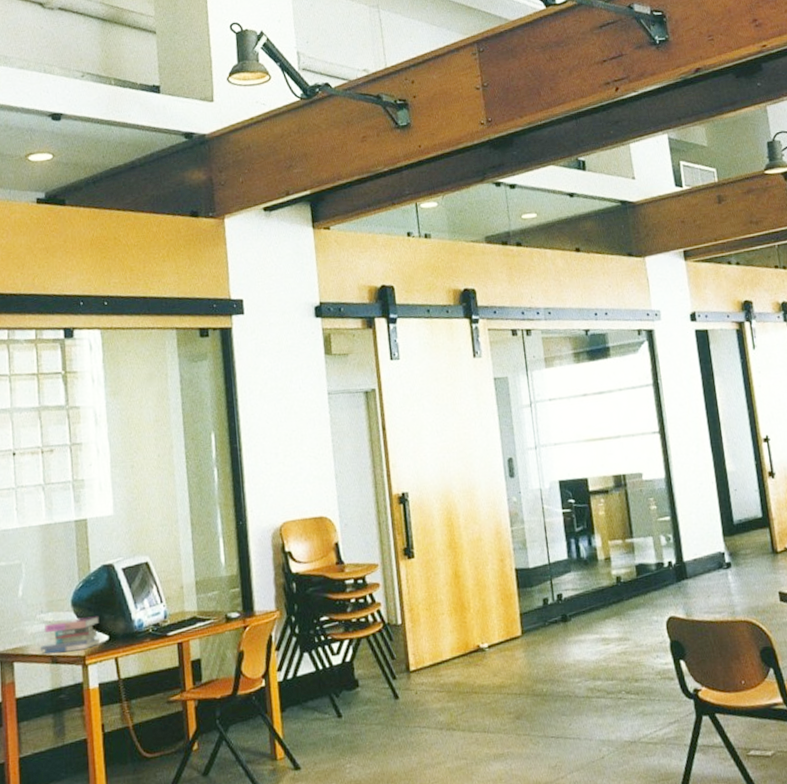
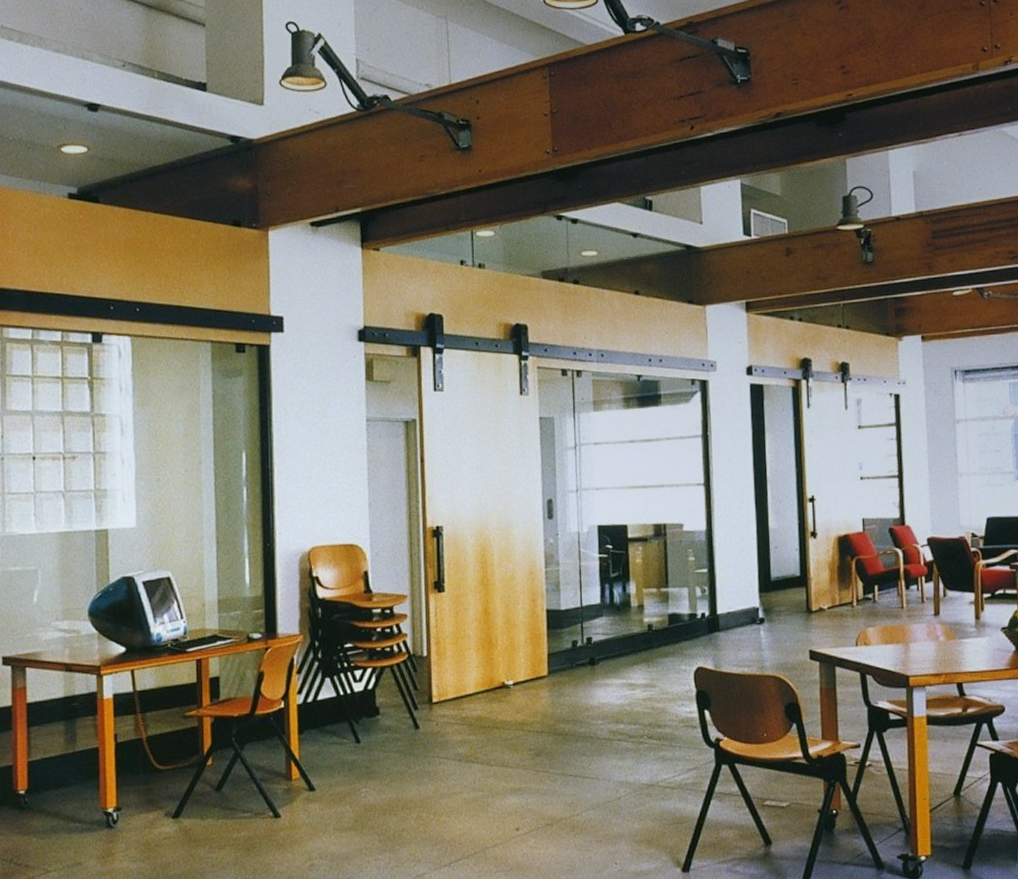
books: present [40,616,100,655] -> none [53,627,117,662]

